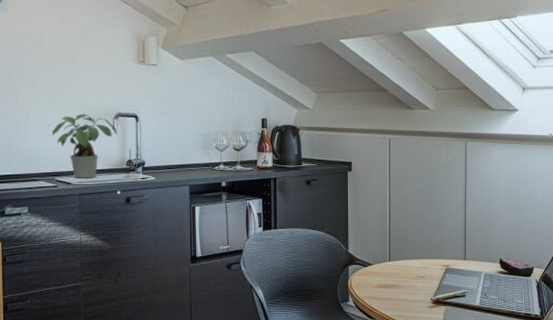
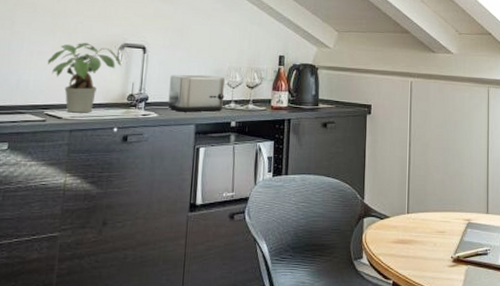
toaster: none [163,139,214,175] -> present [167,74,225,112]

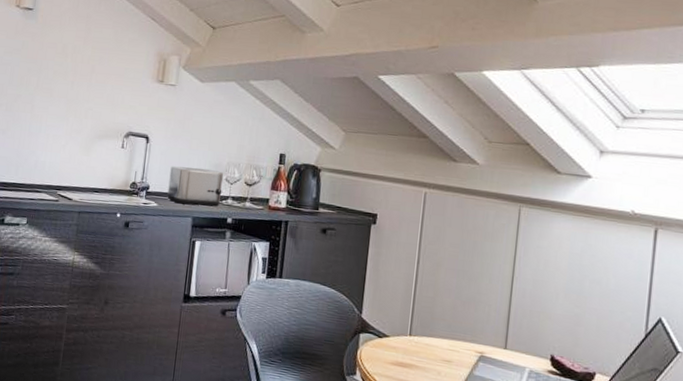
potted plant: present [47,43,122,113] -> none [61,129,126,197]

